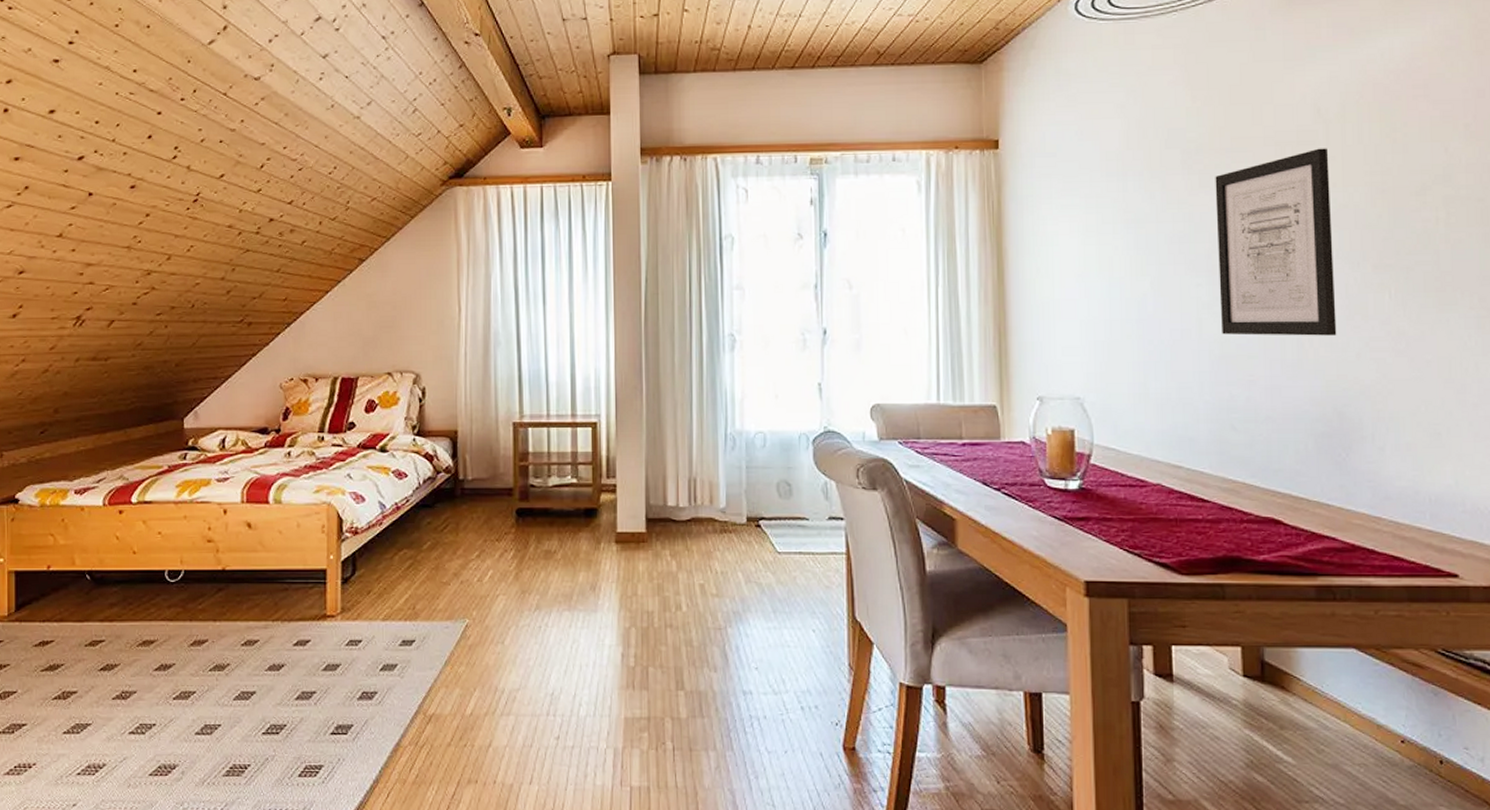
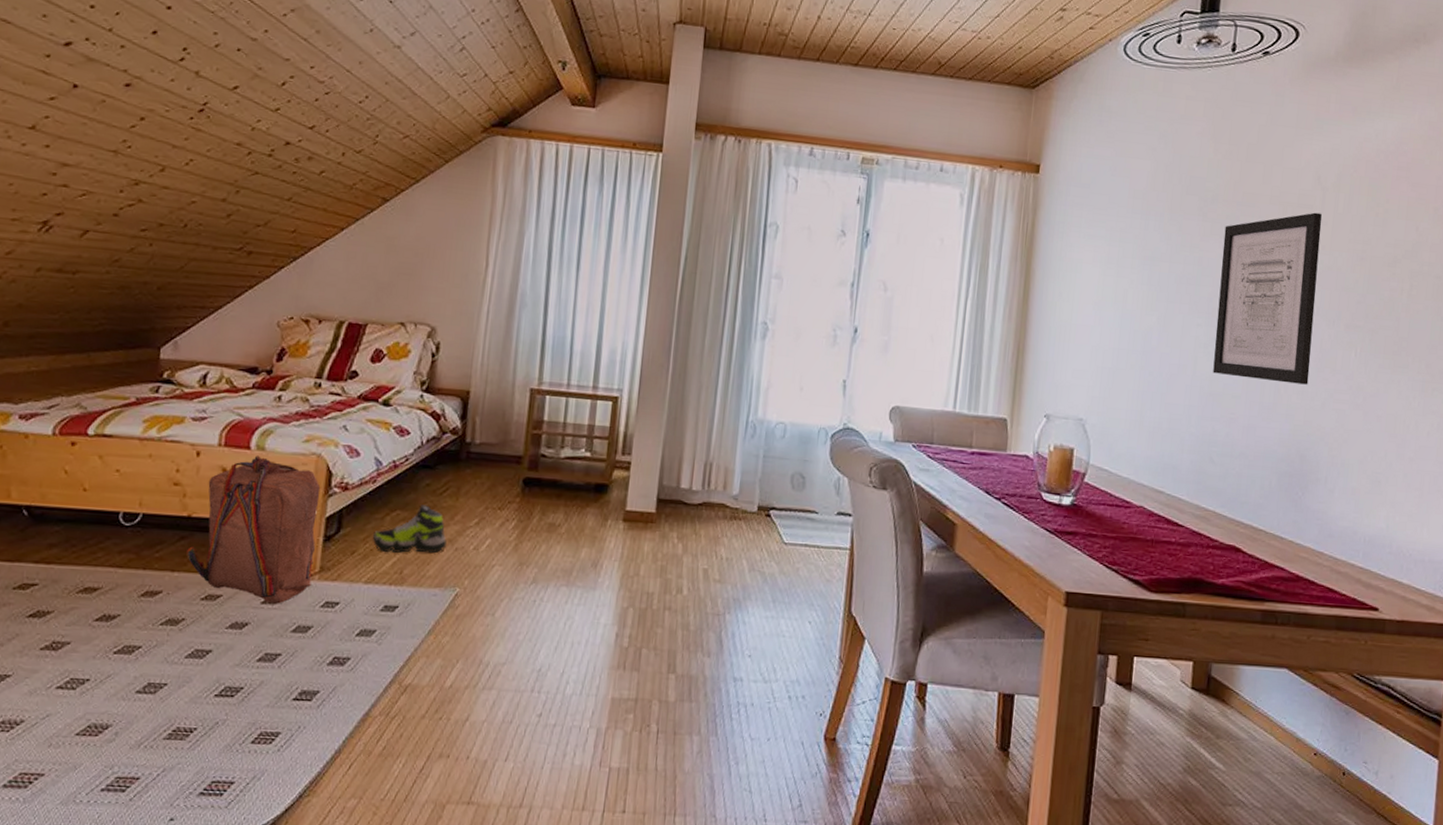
backpack: none [225,509,335,645] -> present [186,455,321,604]
shoe: none [384,542,452,589] -> present [372,505,447,553]

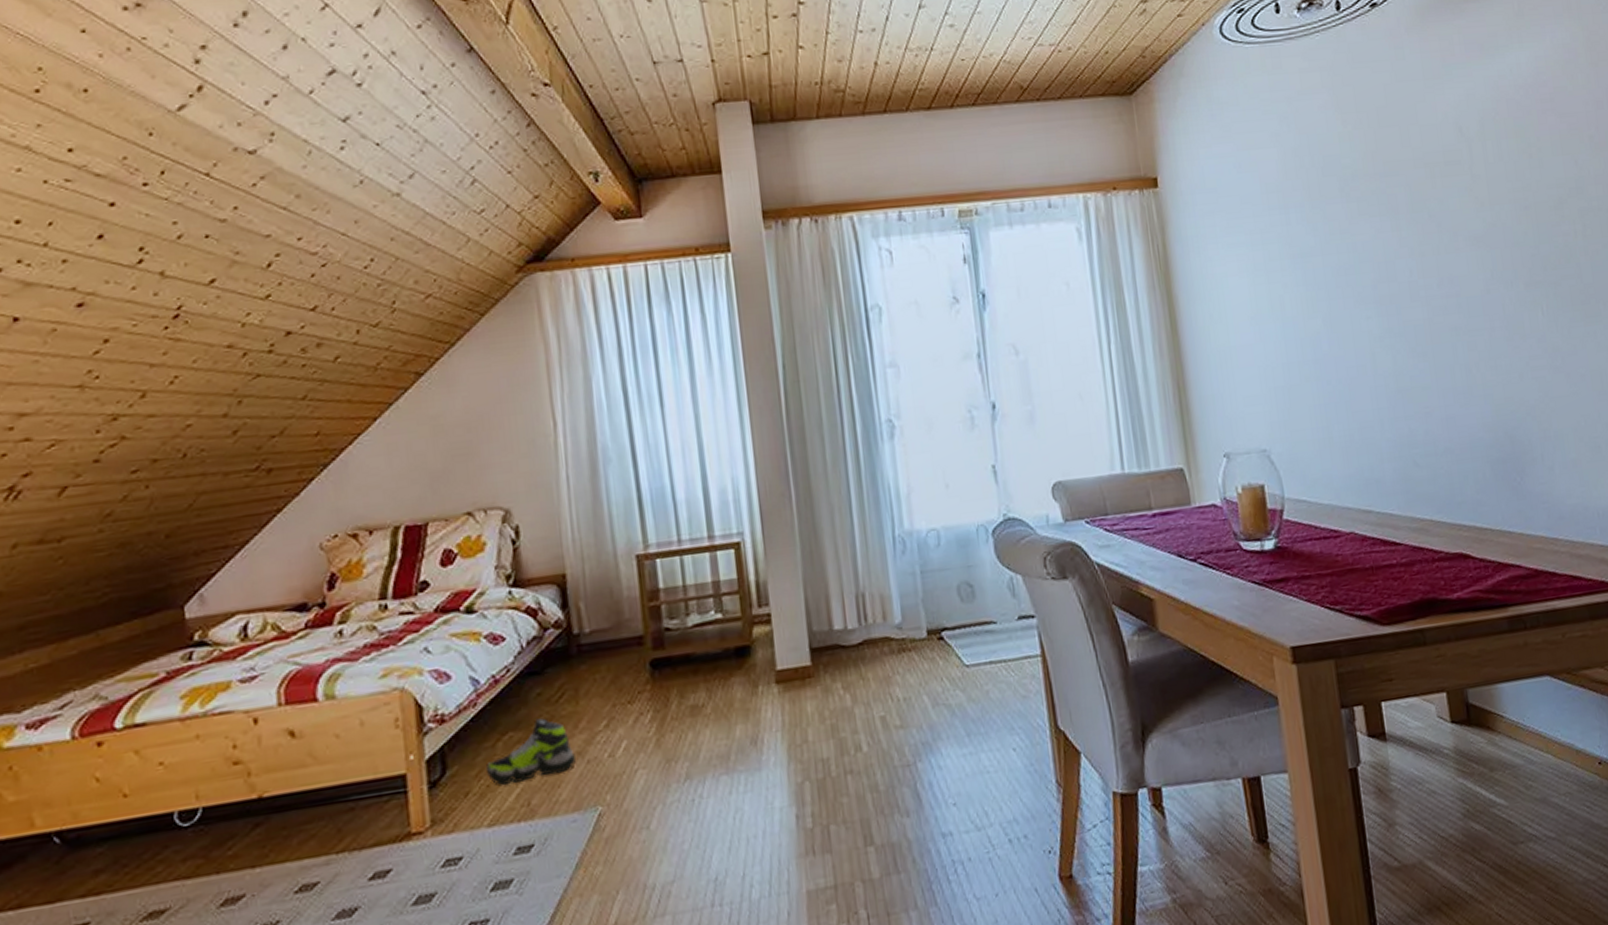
backpack: present [186,455,321,604] -> none [265,706,424,878]
wall art: present [1213,212,1322,385] -> none [1372,167,1500,368]

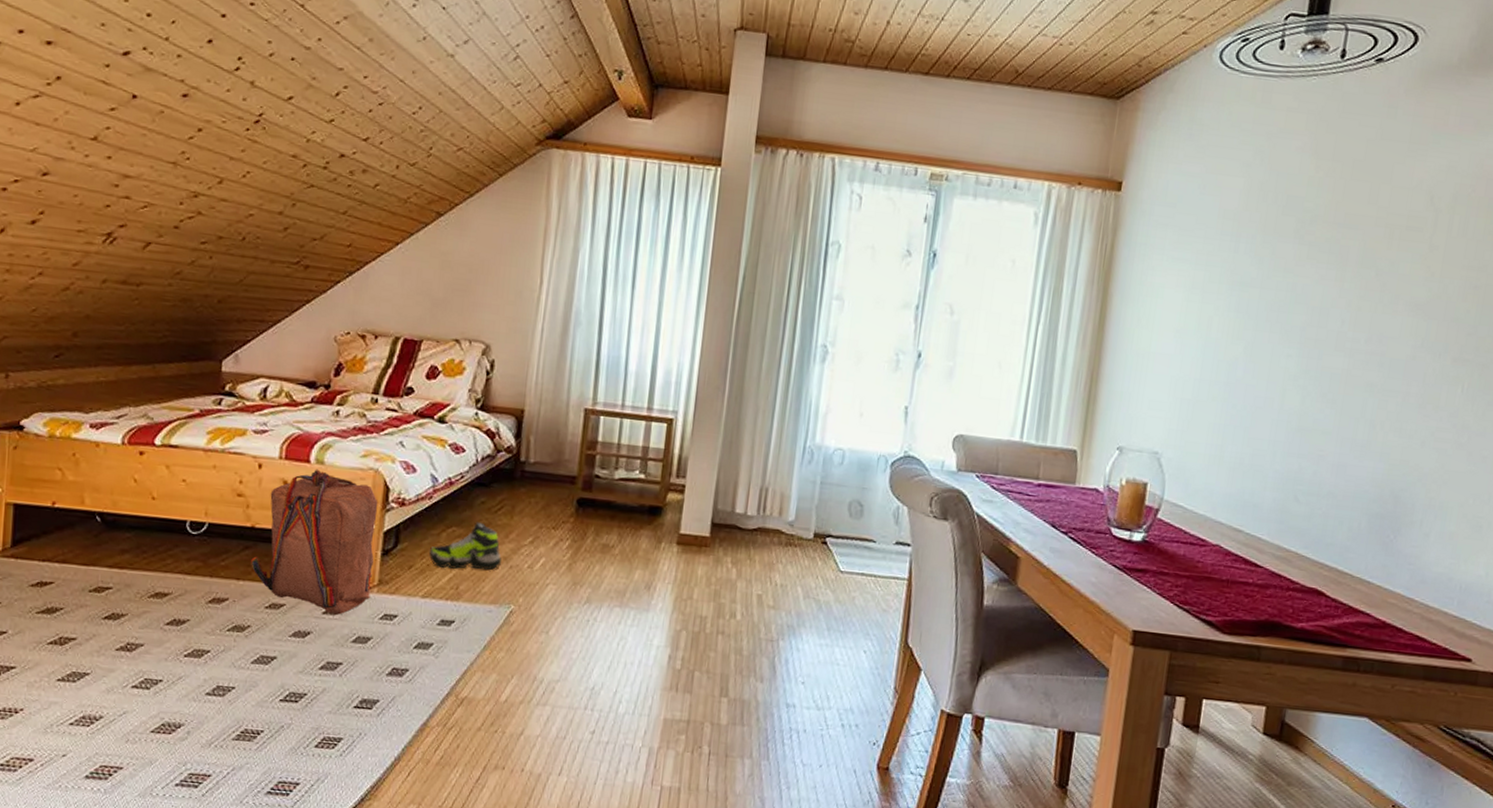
backpack: none [265,706,424,878] -> present [251,469,378,615]

